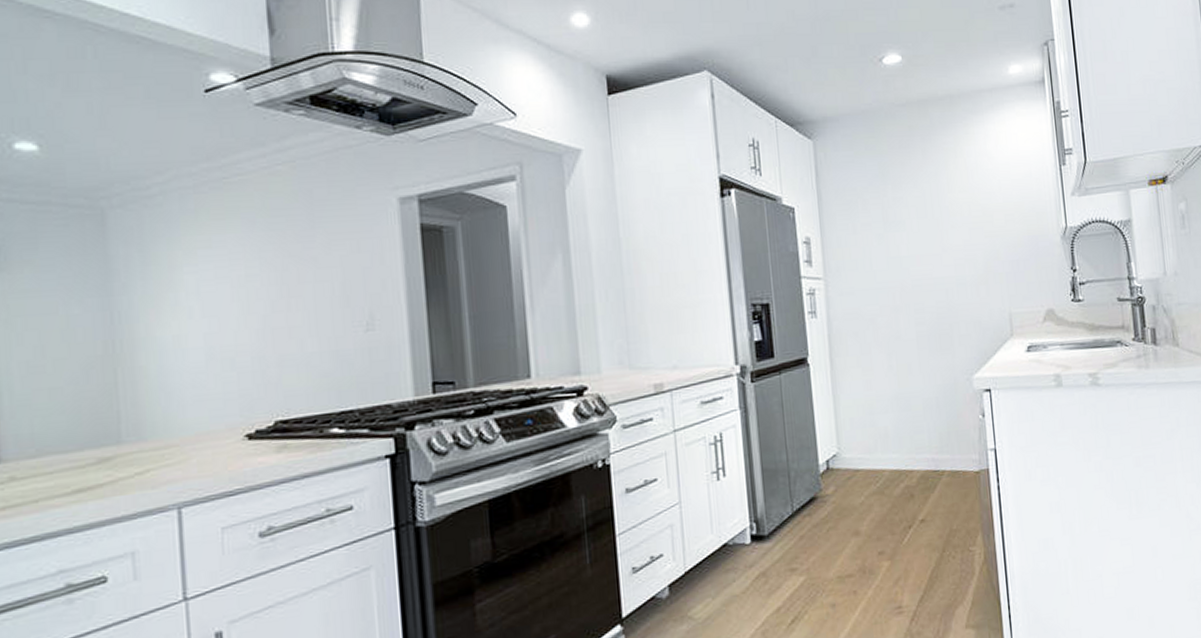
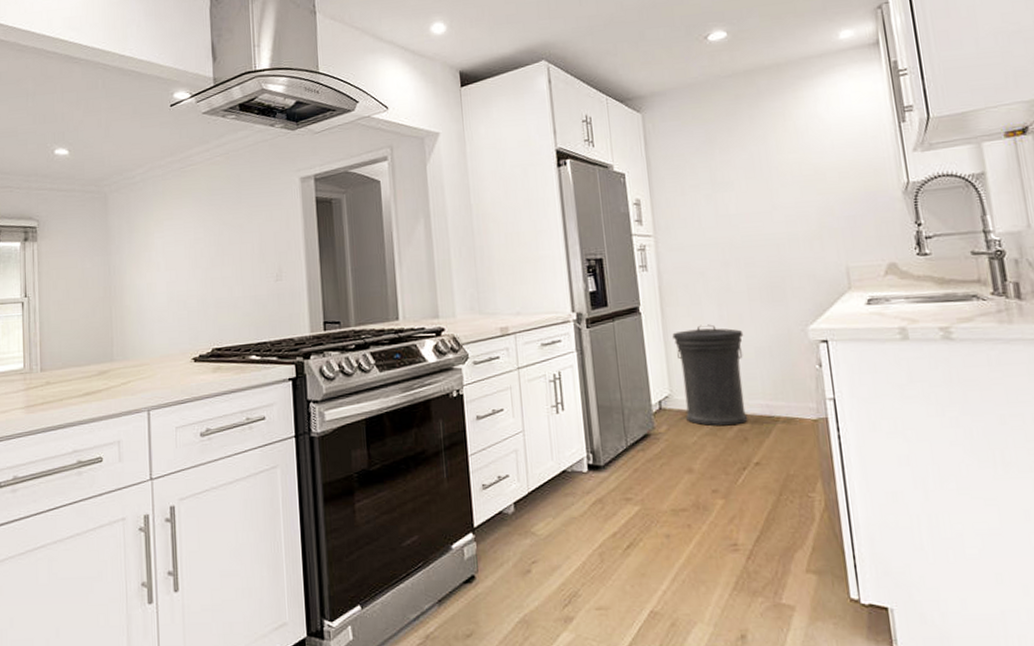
trash can: none [841,375,915,484] -> present [672,324,748,426]

